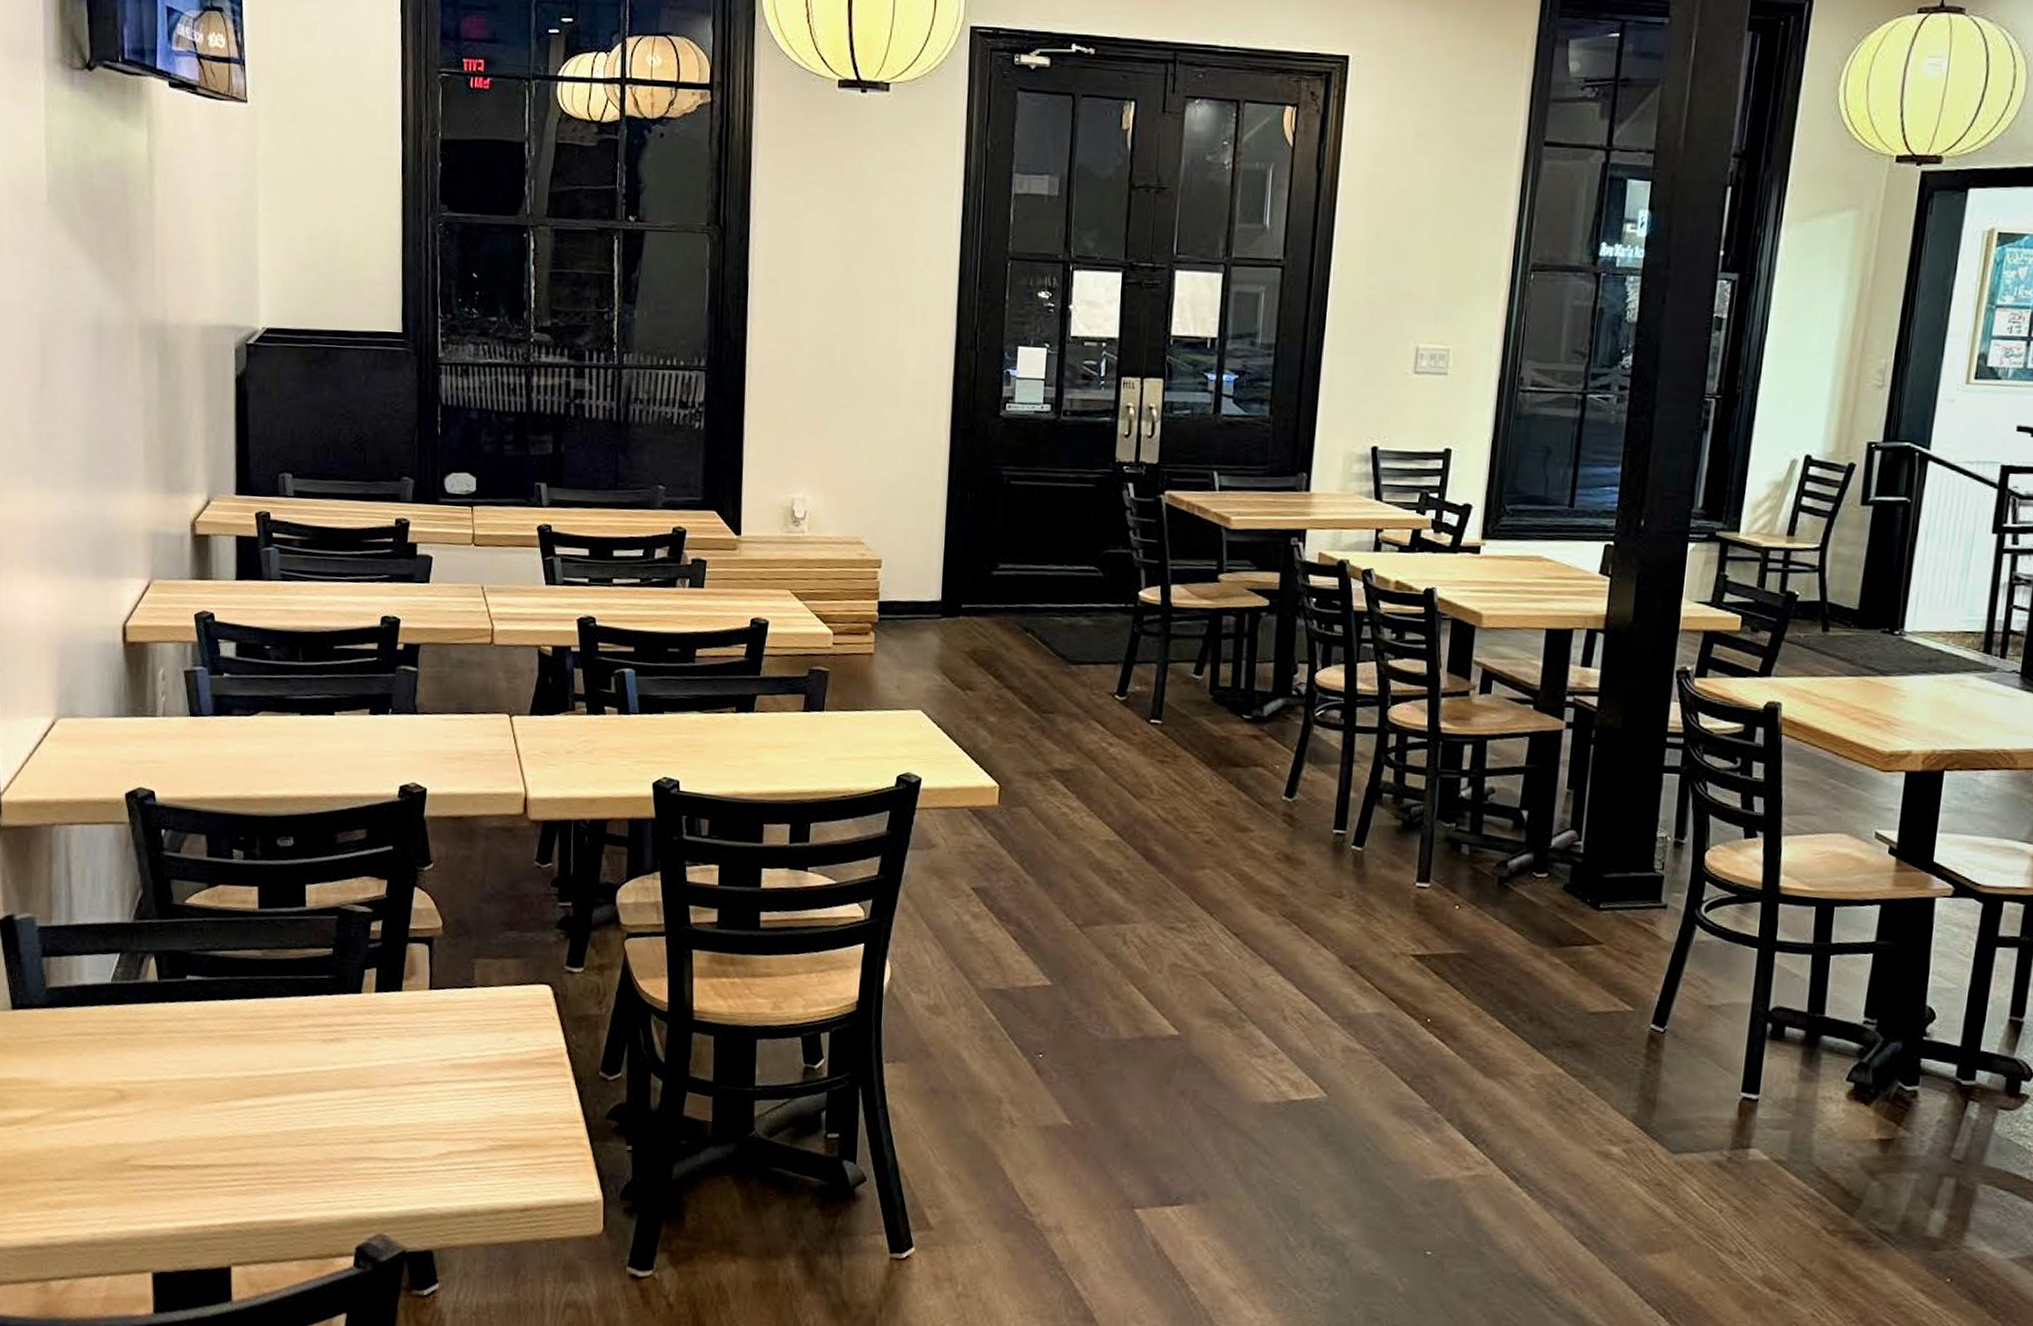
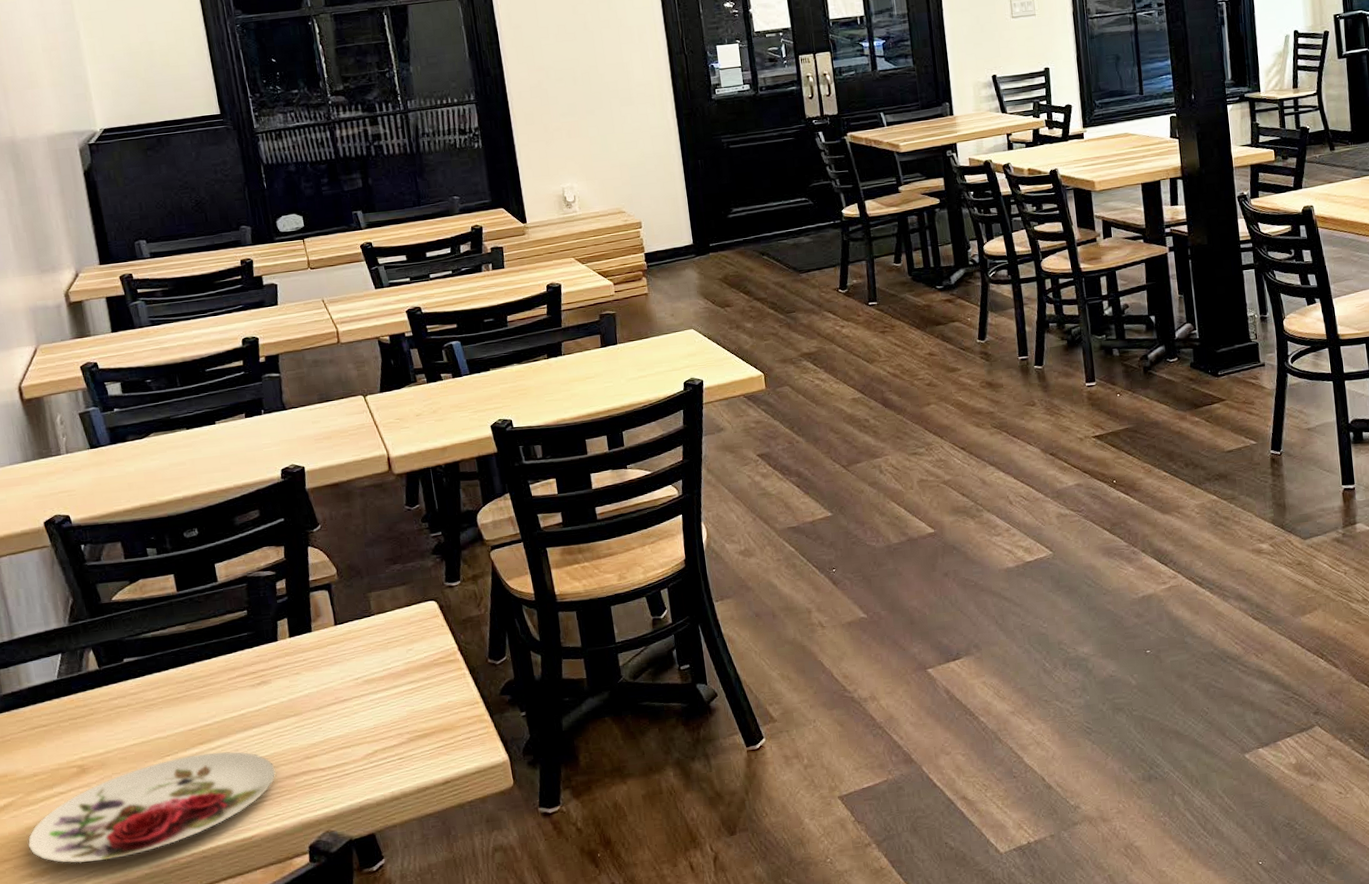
plate: none [50,1106,333,1209] -> present [28,751,276,864]

